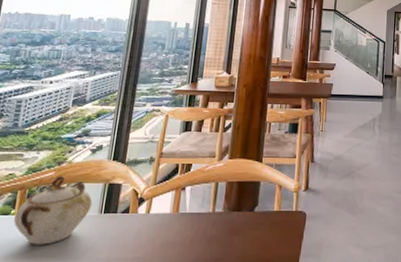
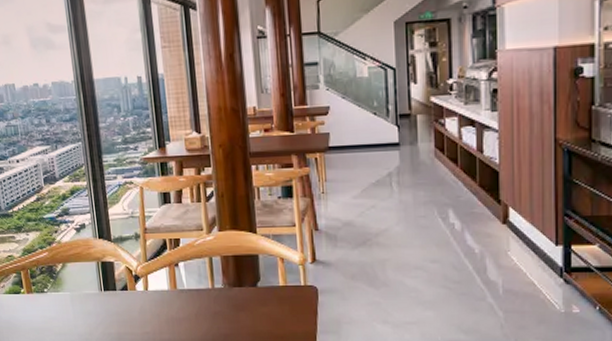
sugar bowl: present [14,176,93,245] -> none [25,256,91,321]

